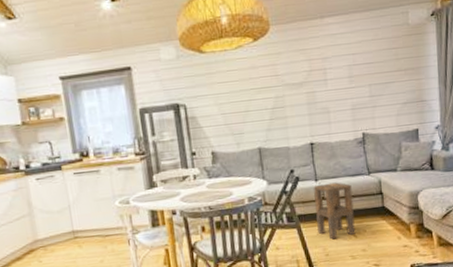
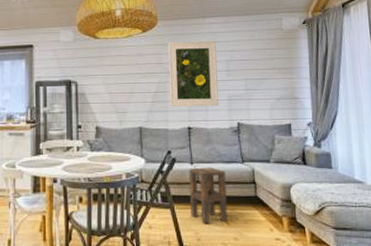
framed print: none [284,44,342,123] -> present [168,41,219,107]

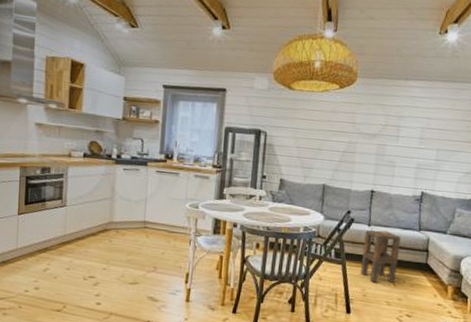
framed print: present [168,41,219,107] -> none [356,101,414,174]

